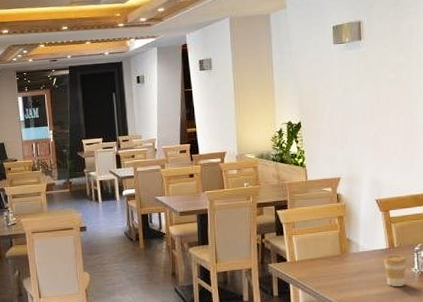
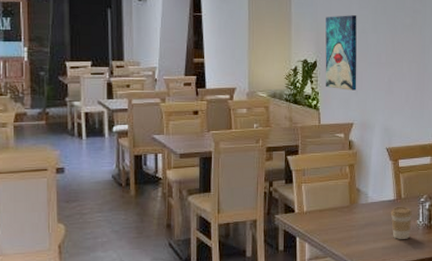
wall art: none [308,76,342,147] -> present [325,15,357,90]

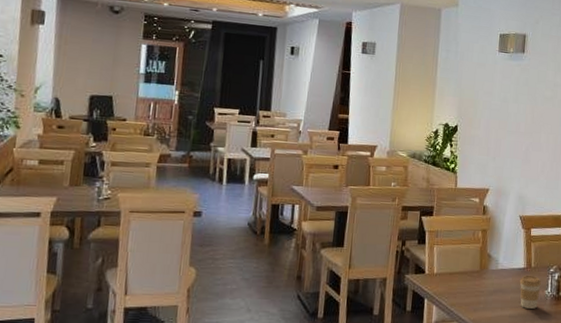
wall art: present [325,15,357,90] -> none [464,83,500,157]

